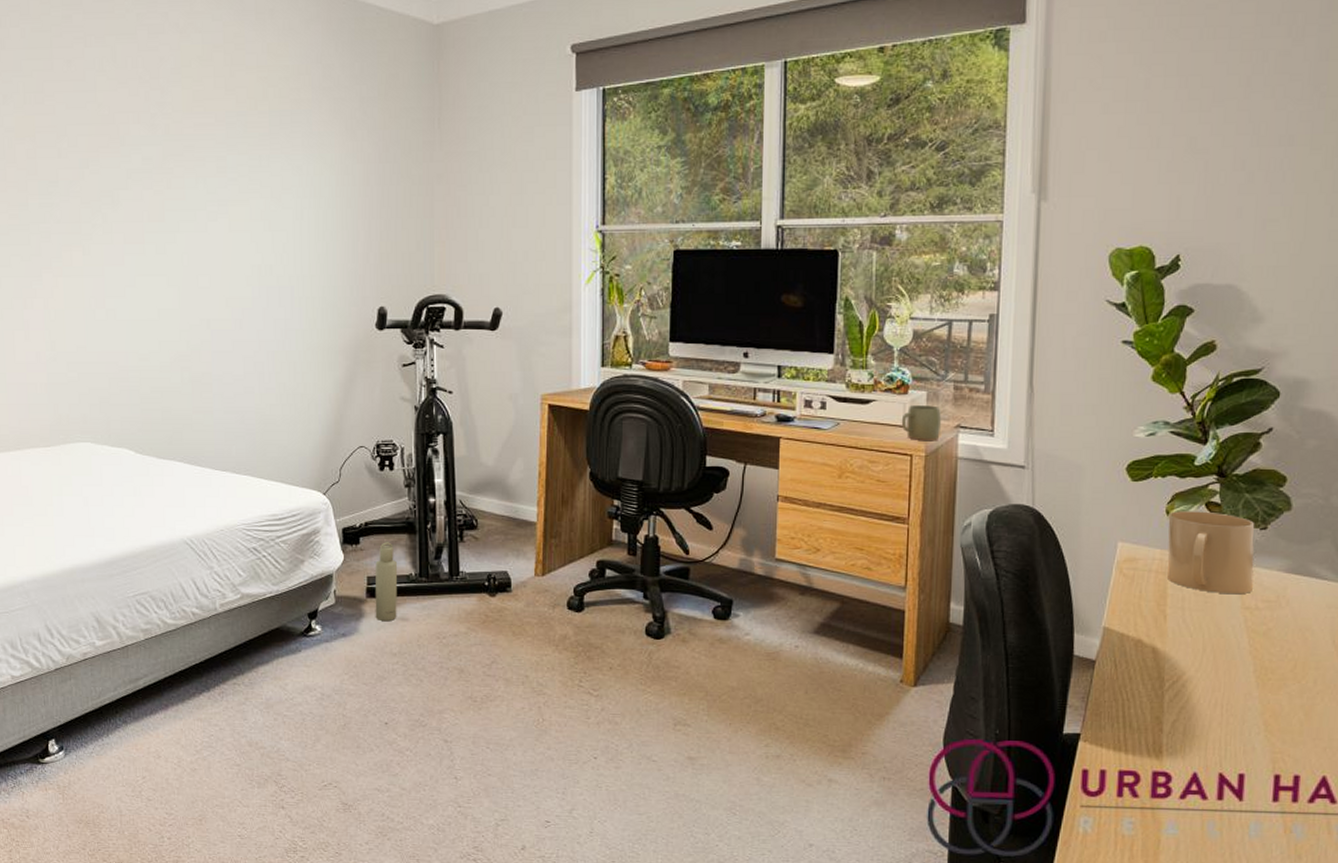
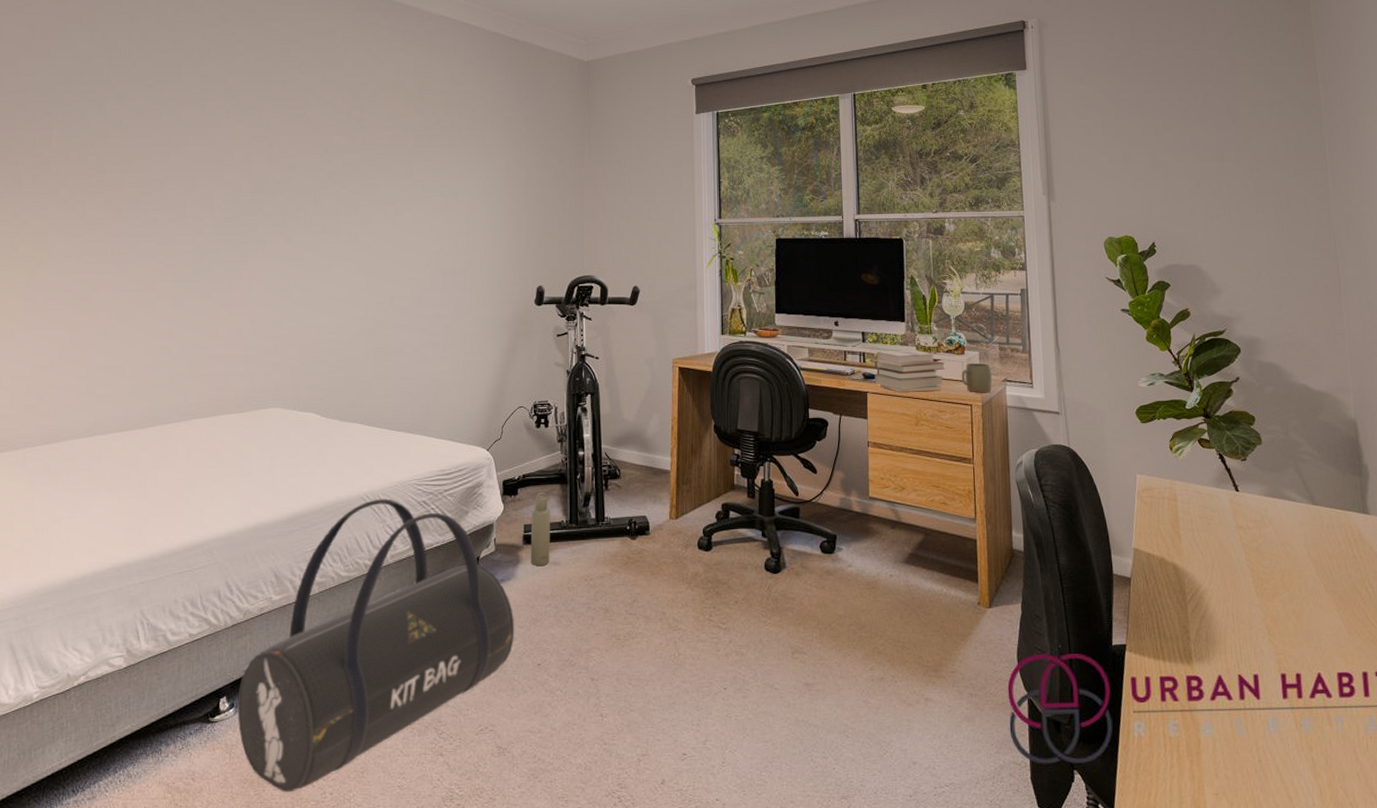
duffel bag: none [66,544,359,835] -> present [237,498,515,793]
books: none [790,387,881,438] -> present [874,349,945,392]
mug: present [1166,511,1255,595] -> none [1172,447,1242,516]

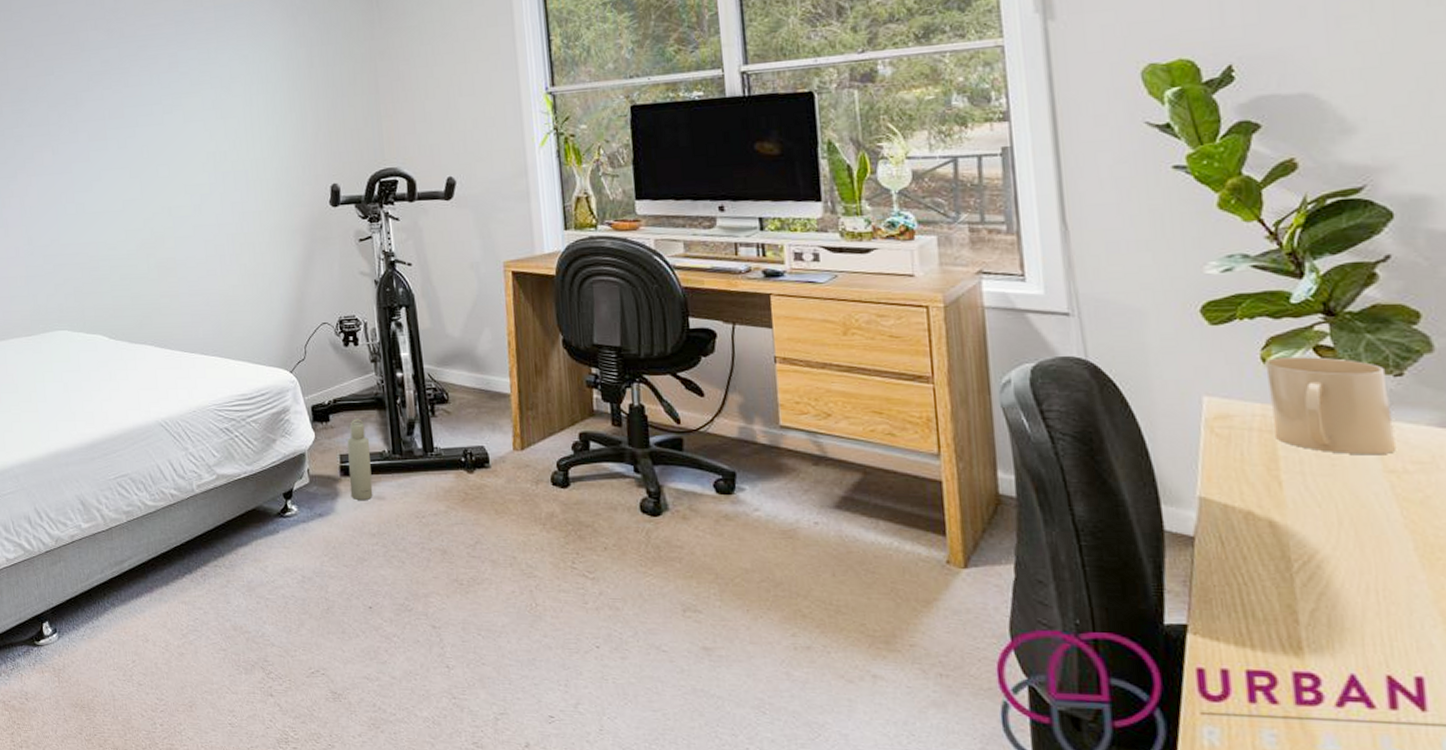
duffel bag: present [237,498,515,793] -> none [59,425,341,720]
books: present [874,349,945,392] -> none [779,237,885,293]
mug: present [961,363,993,393] -> none [910,251,960,291]
mug: none [1172,447,1242,516] -> present [1265,357,1396,455]

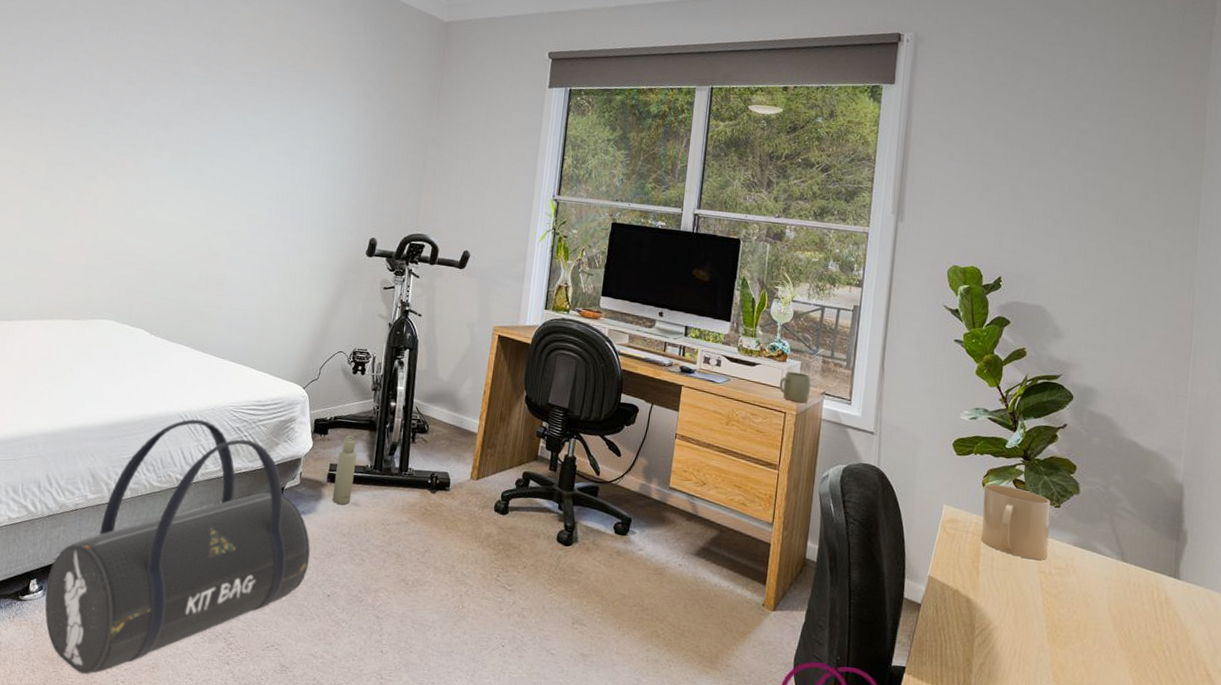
duffel bag: none [59,425,341,720] -> present [45,419,310,675]
mug: none [910,251,960,291] -> present [779,371,812,403]

